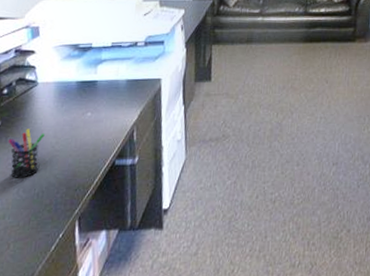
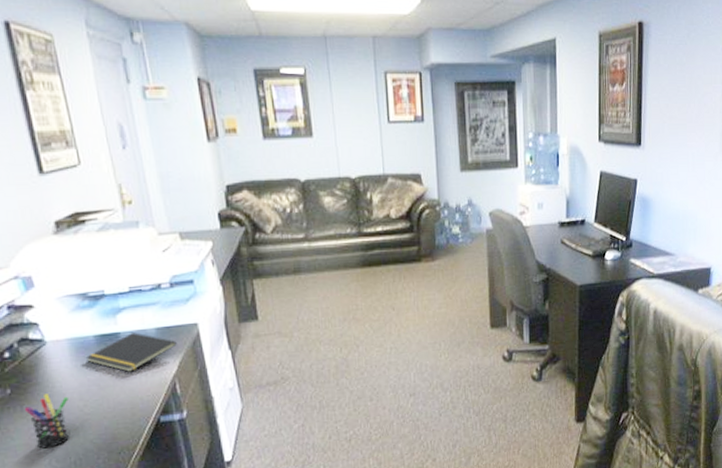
notepad: none [66,82,141,116] -> present [85,332,177,372]

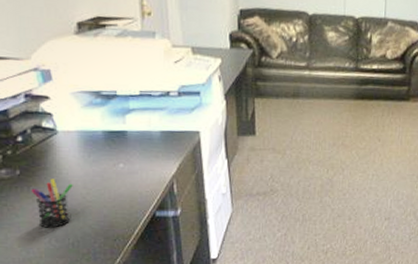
notepad: present [85,332,177,372] -> none [92,133,179,168]

